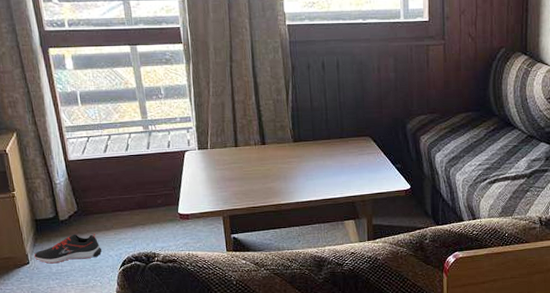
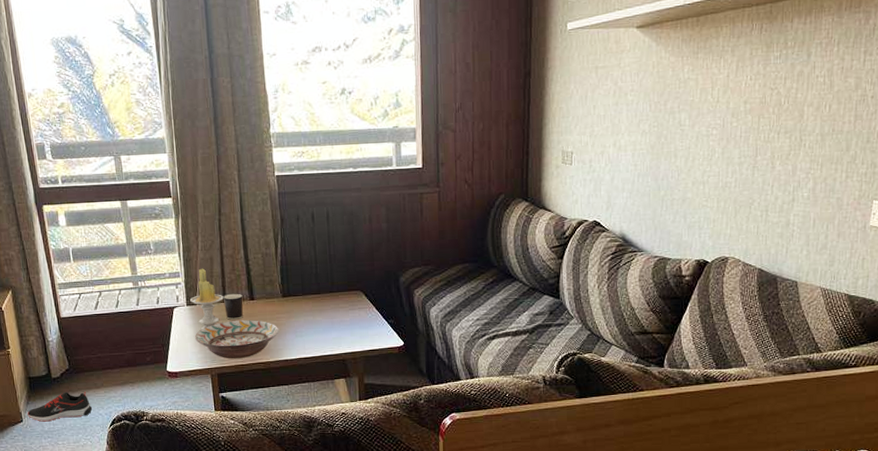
candle: none [201,113,235,174] -> present [190,268,224,331]
decorative bowl: none [206,164,290,202] -> present [194,320,279,359]
mug: none [234,138,255,165] -> present [223,293,244,321]

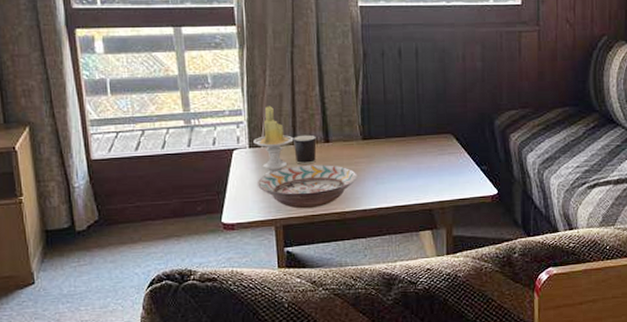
athletic shoe: present [27,391,93,422] -> none [41,246,127,284]

